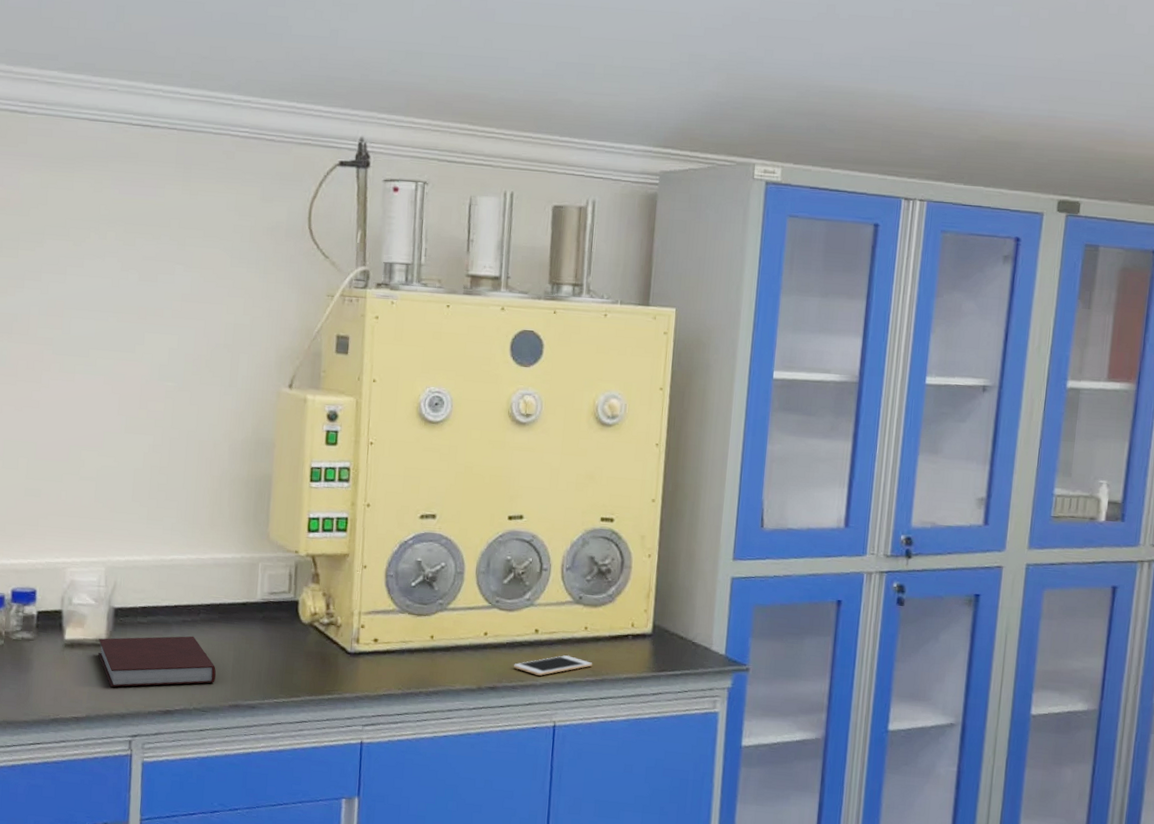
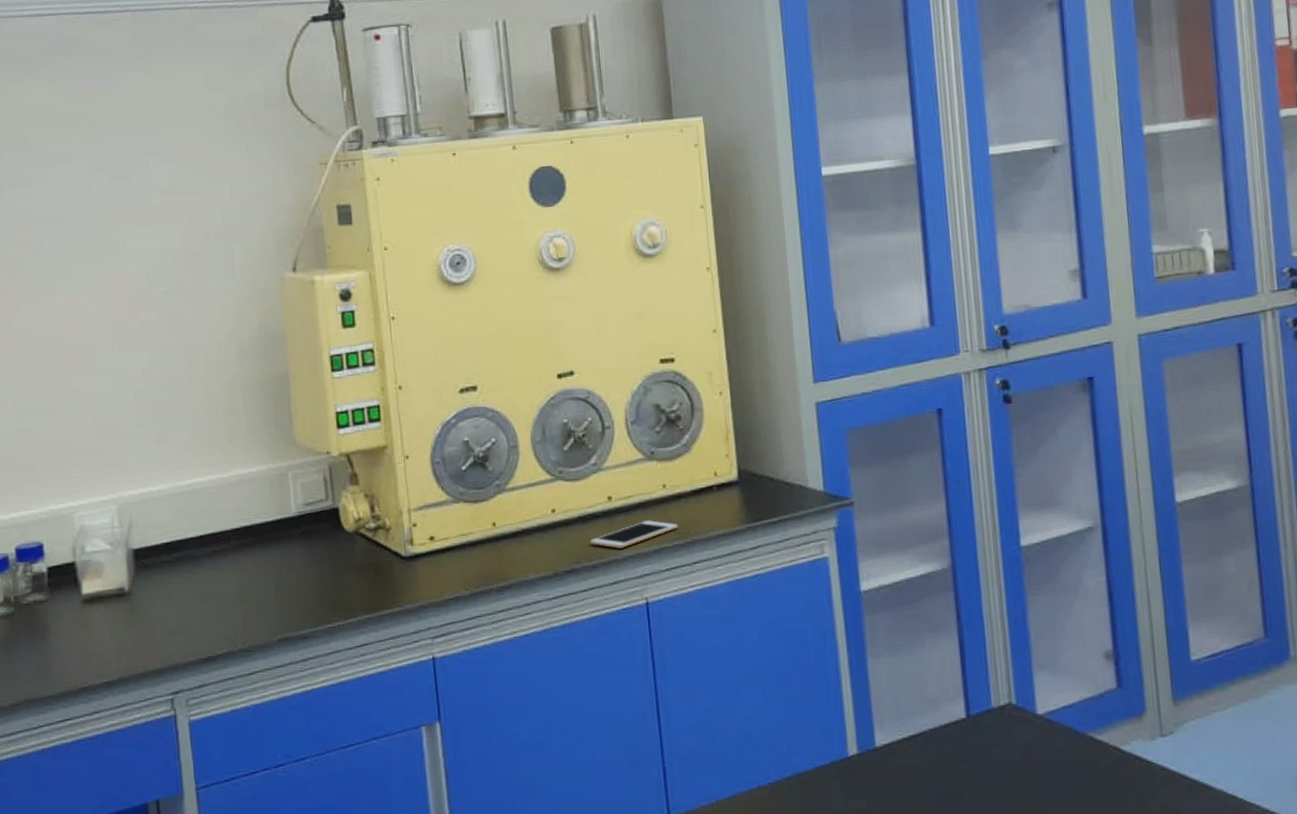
notebook: present [98,636,217,687] -> none [120,567,259,640]

